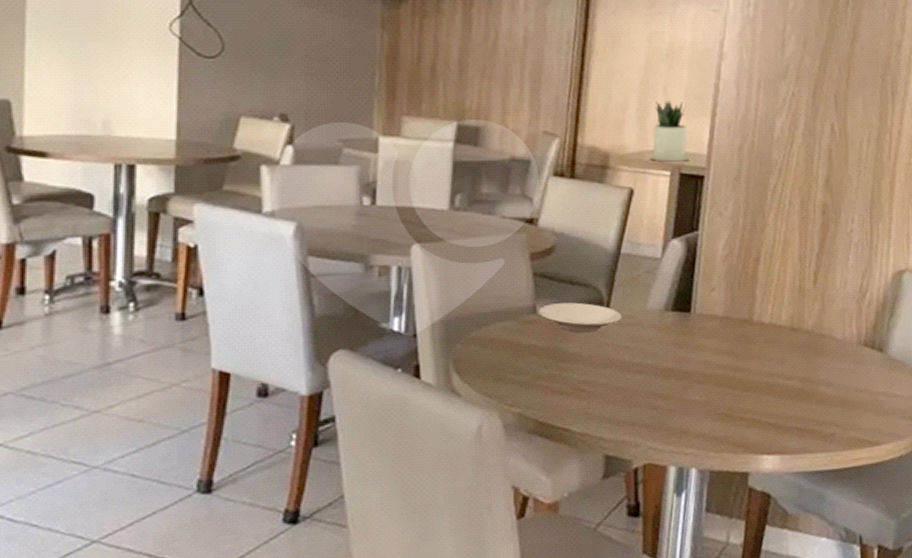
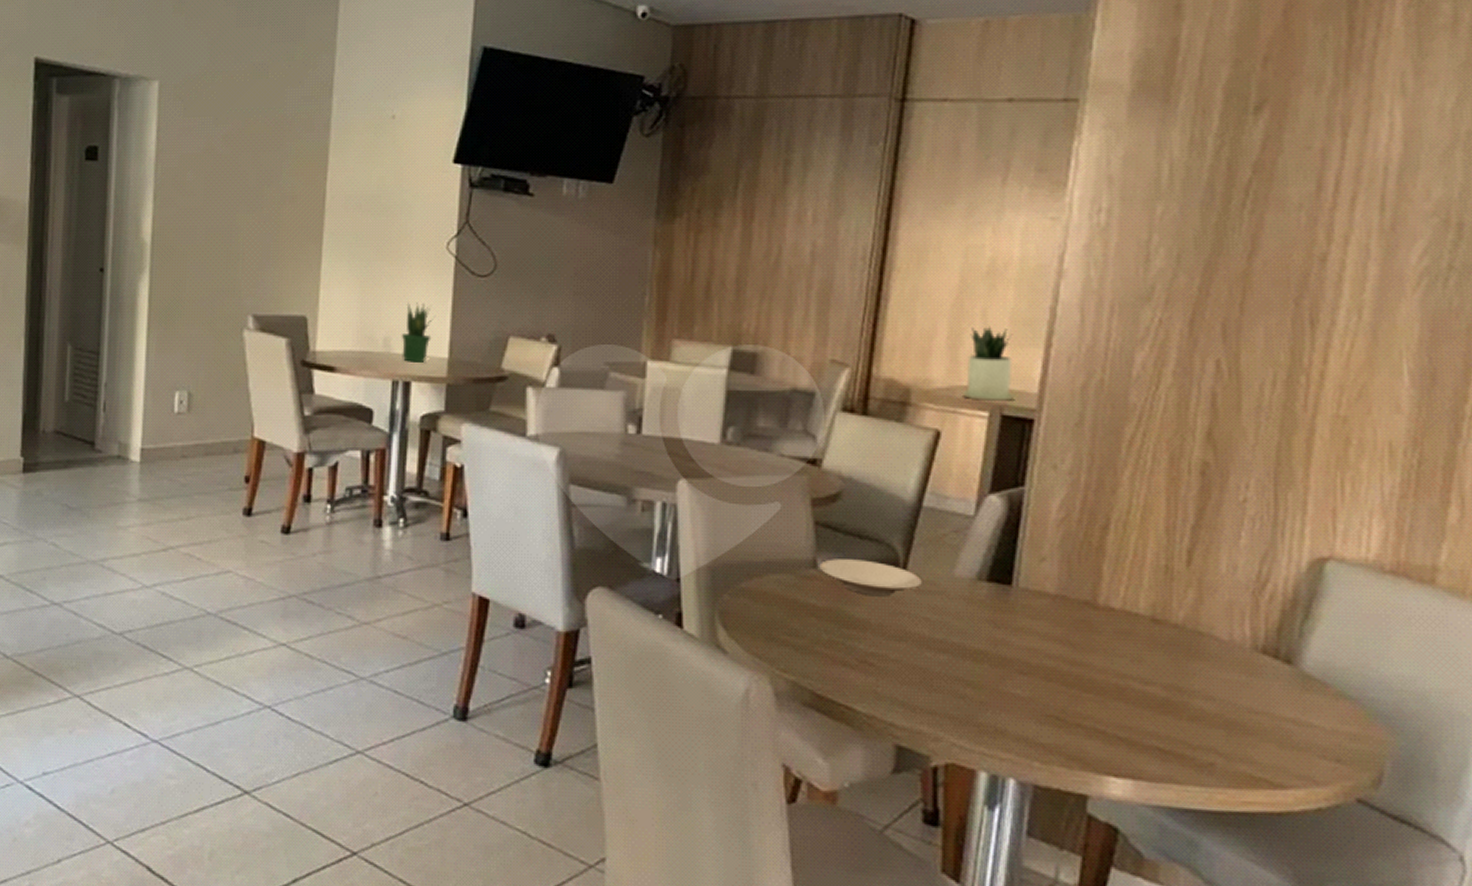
planter: none [122,84,160,146] -> present [401,303,435,364]

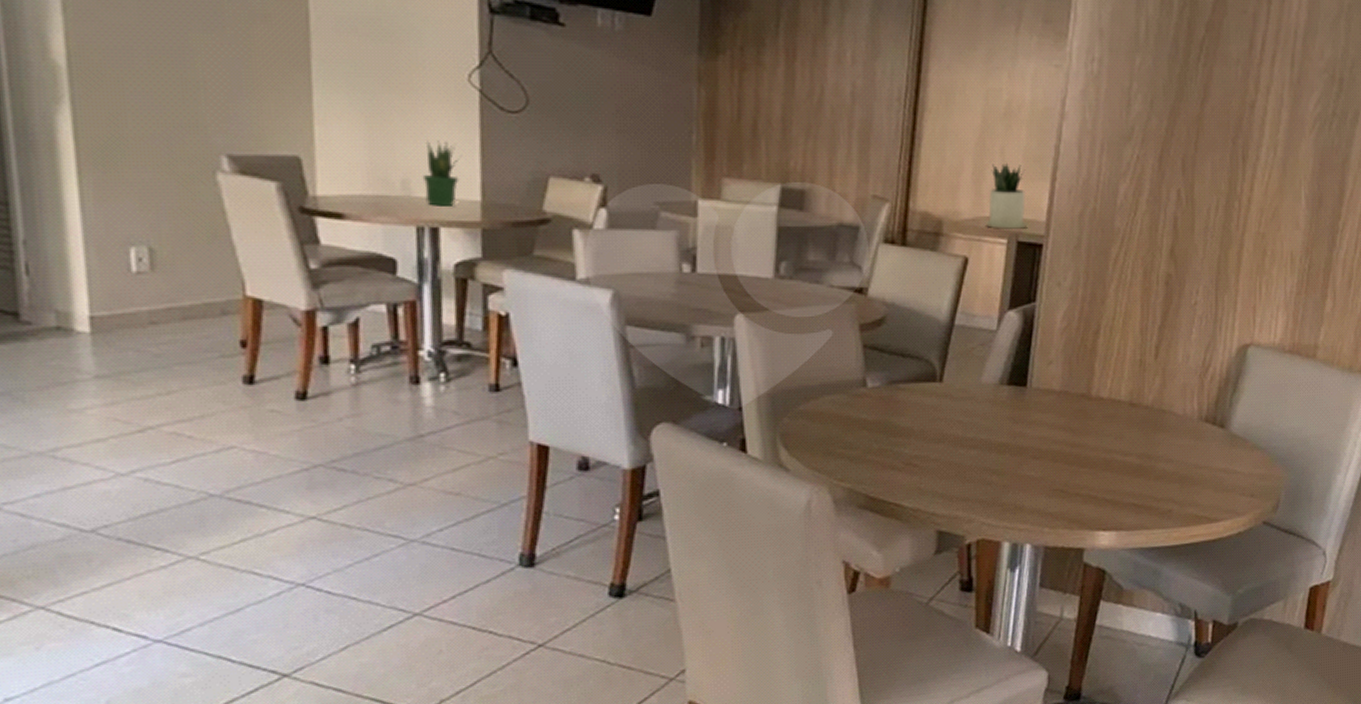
saucer: present [819,559,924,597] -> none [868,375,957,407]

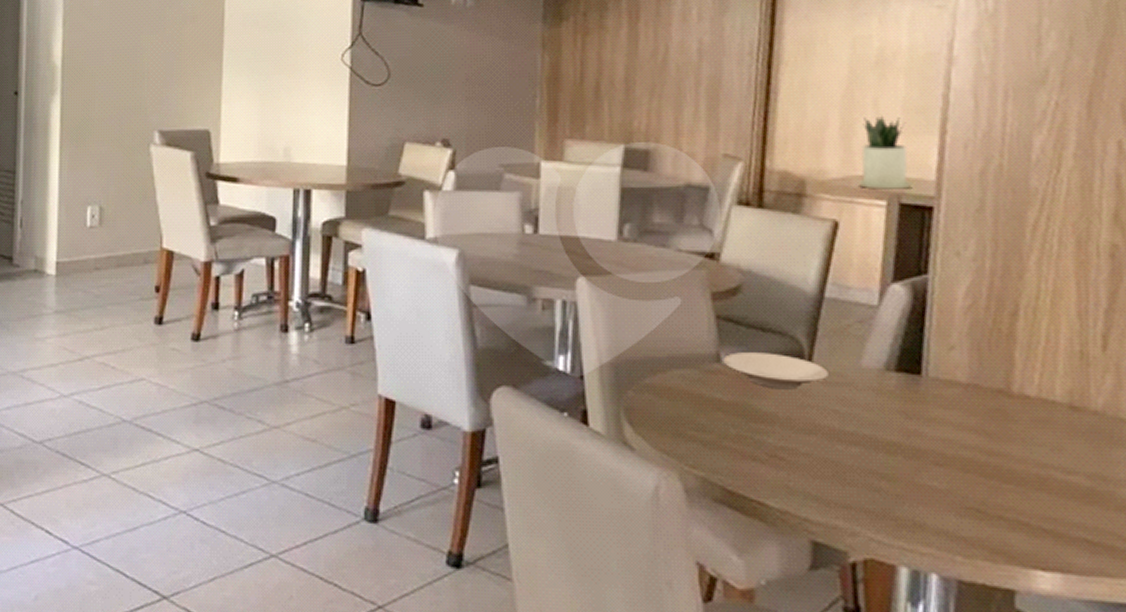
planter: present [422,141,461,208] -> none [300,113,333,172]
saucer: none [868,375,957,407] -> present [723,352,830,390]

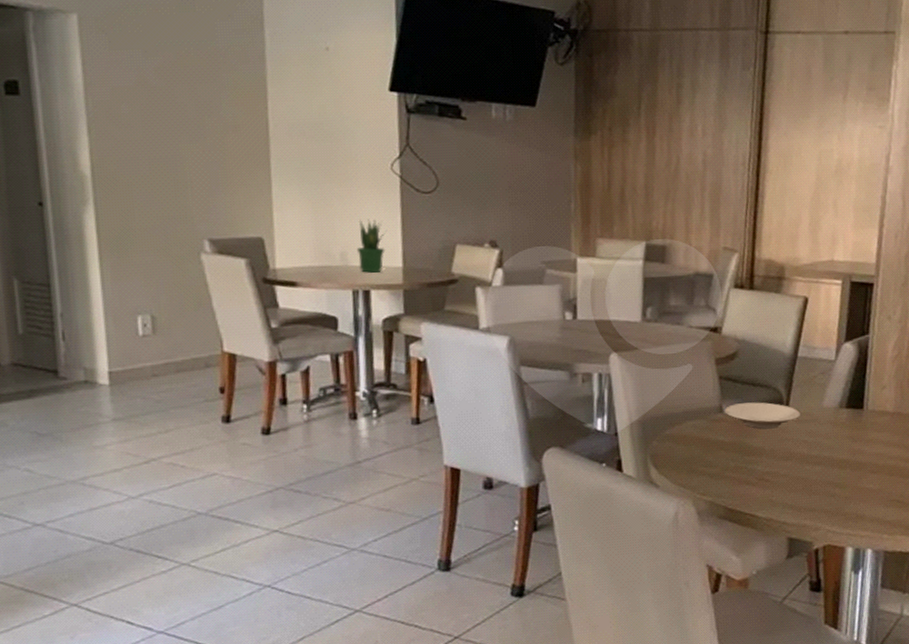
planter: none [300,113,333,172] -> present [356,219,387,274]
planter: present [857,115,912,191] -> none [821,213,860,272]

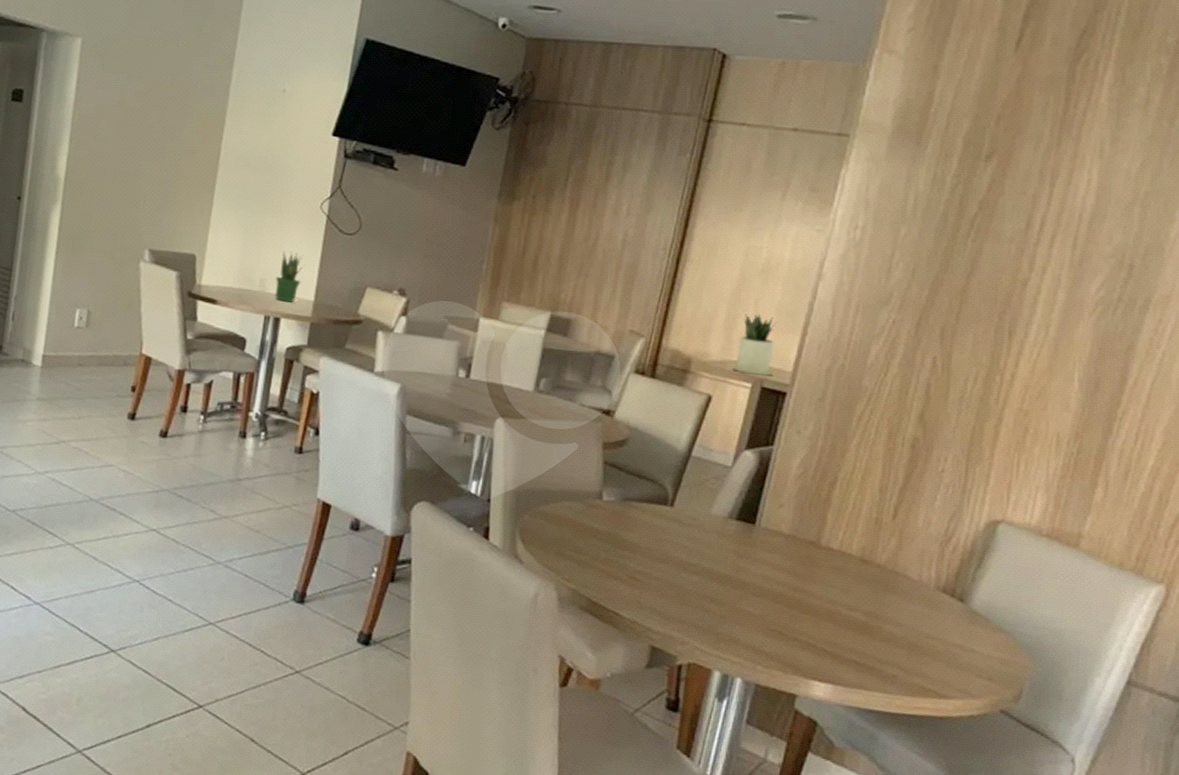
saucer: present [724,402,802,430] -> none [604,492,686,527]
planter: none [821,213,860,272] -> present [731,313,776,376]

